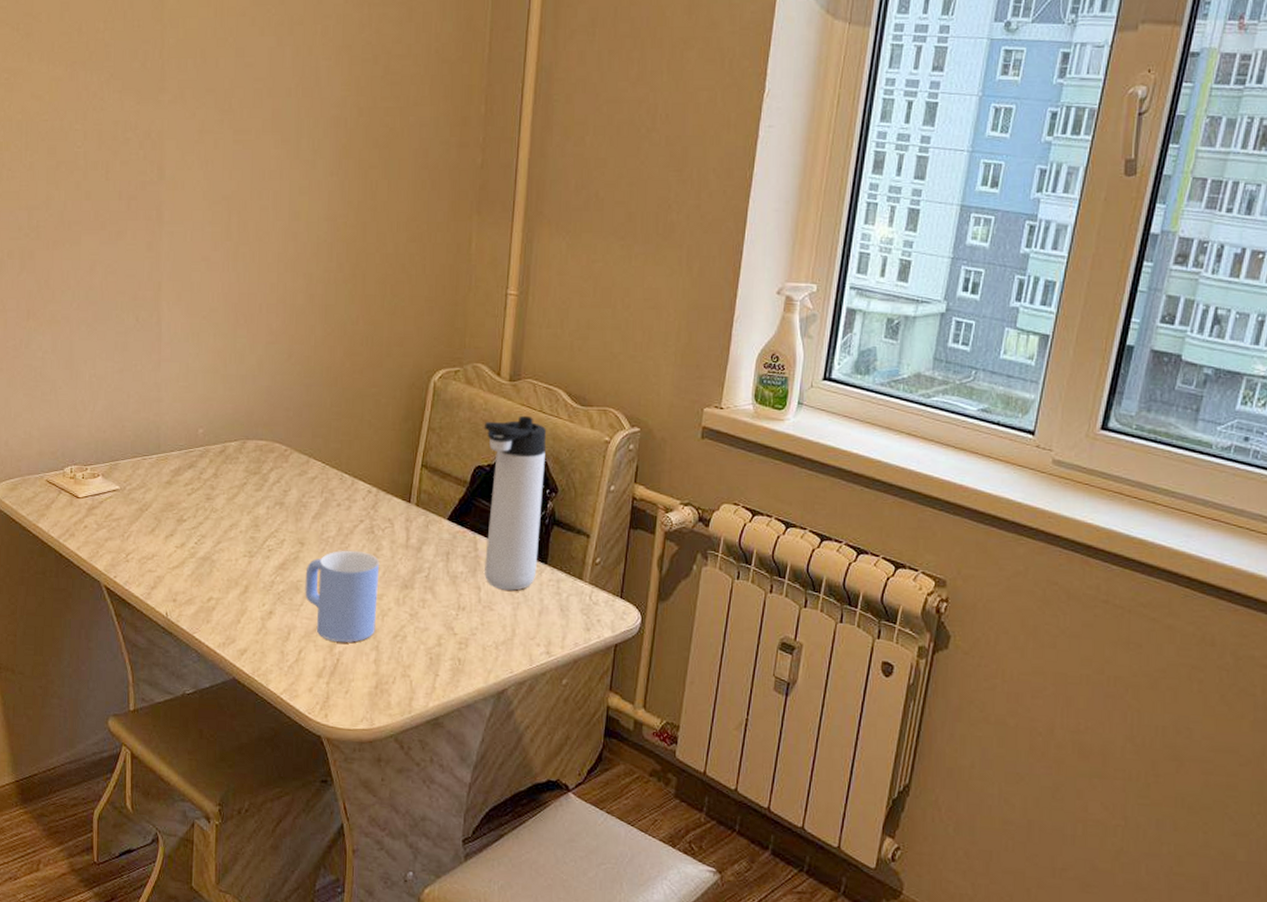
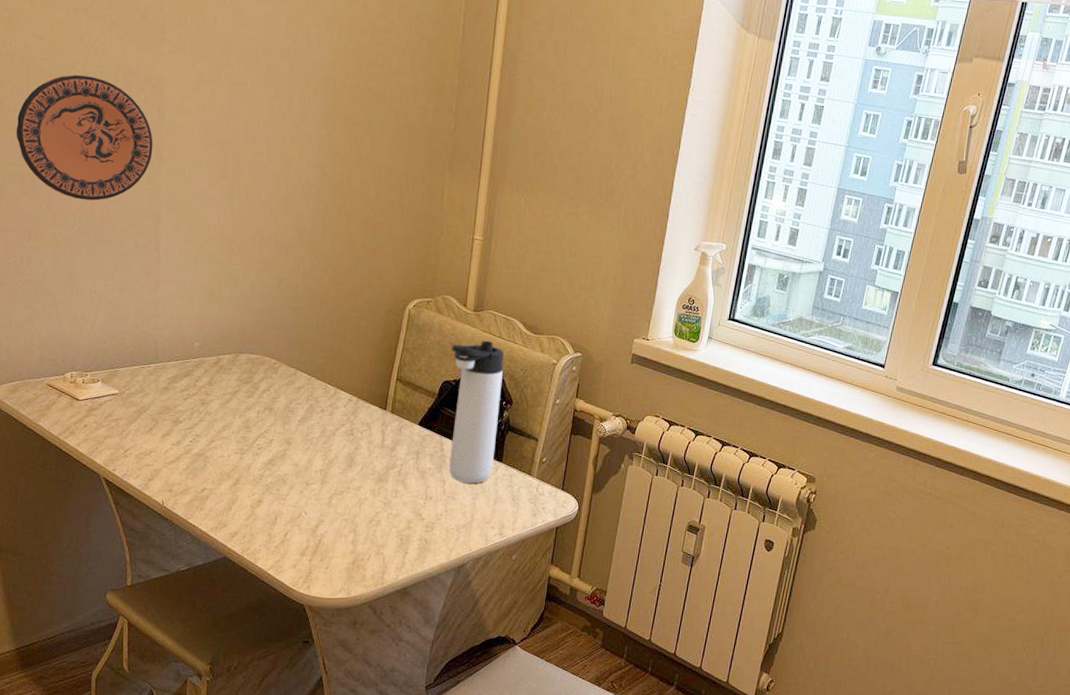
decorative plate: none [14,135,153,273] -> present [16,74,153,201]
mug: present [305,550,380,643] -> none [291,449,358,526]

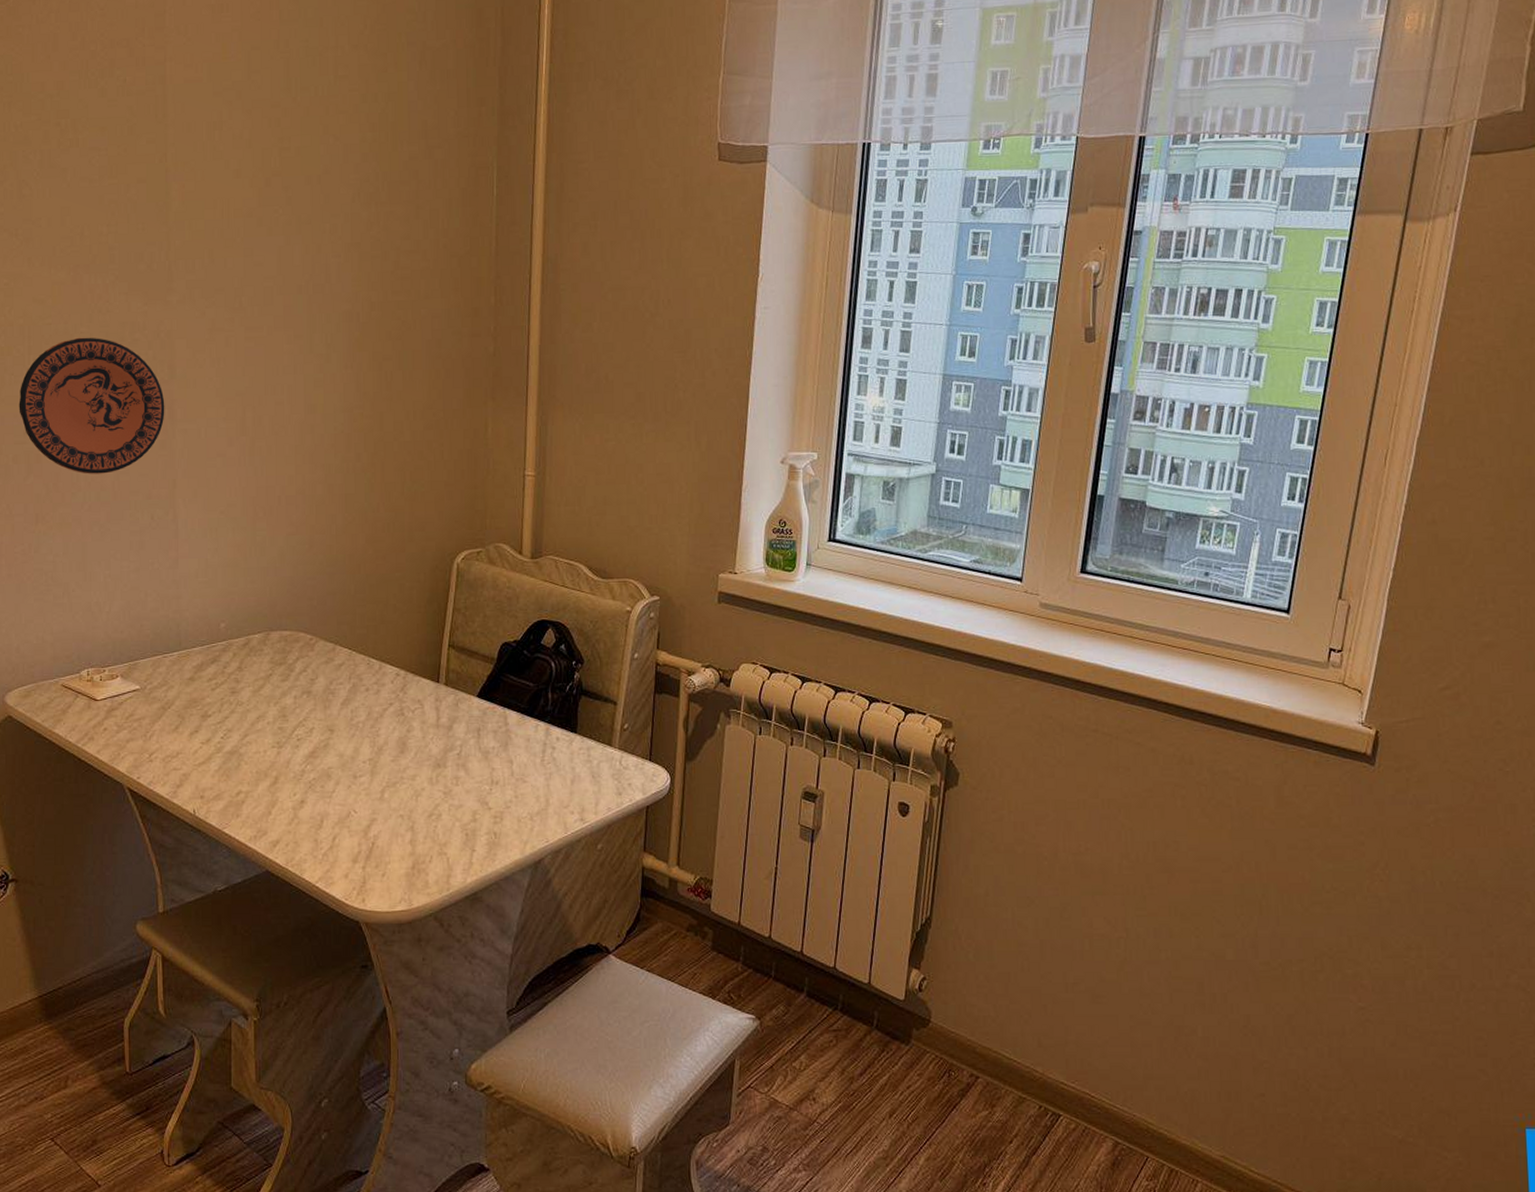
thermos bottle: present [449,340,504,484] -> none [508,591,570,762]

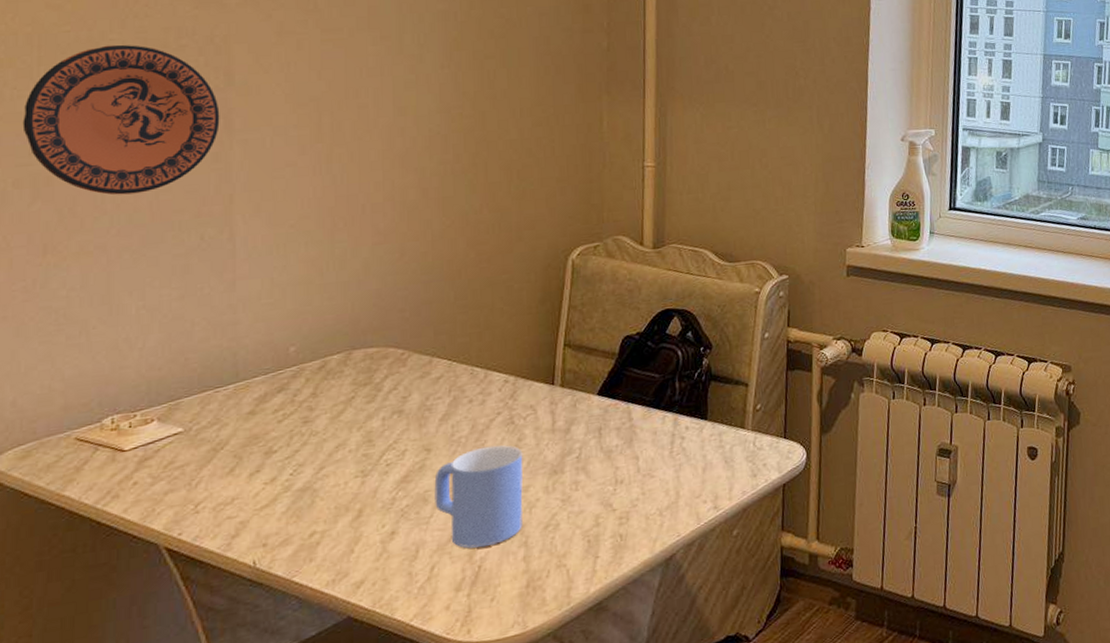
mug: none [336,733,411,825] -> present [434,445,523,548]

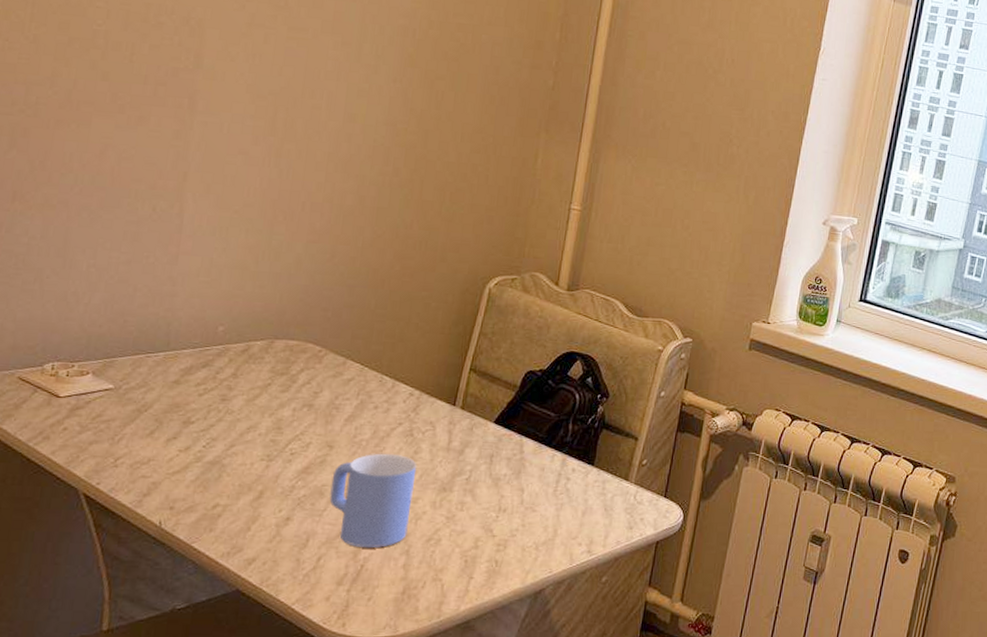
decorative plate: present [22,44,220,195] -> none [9,11,186,158]

